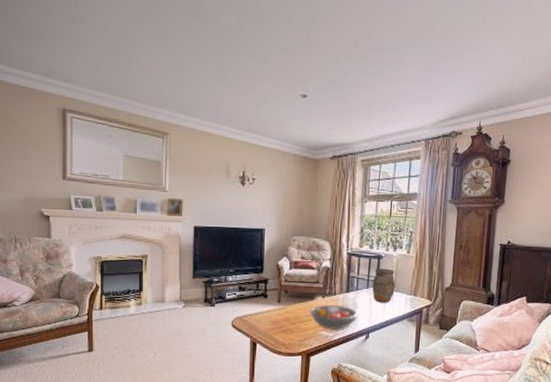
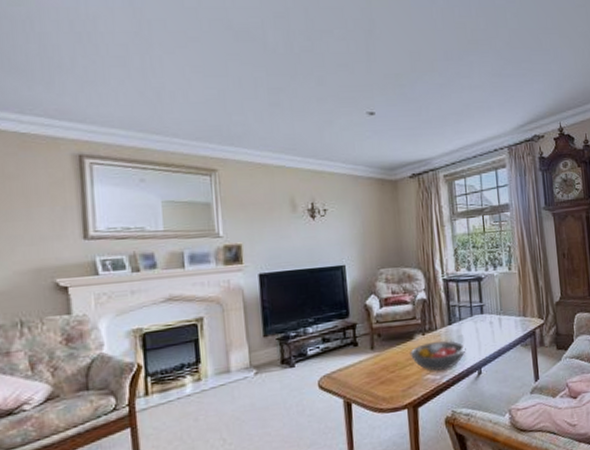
vase: present [372,268,395,303] -> none [476,290,502,331]

